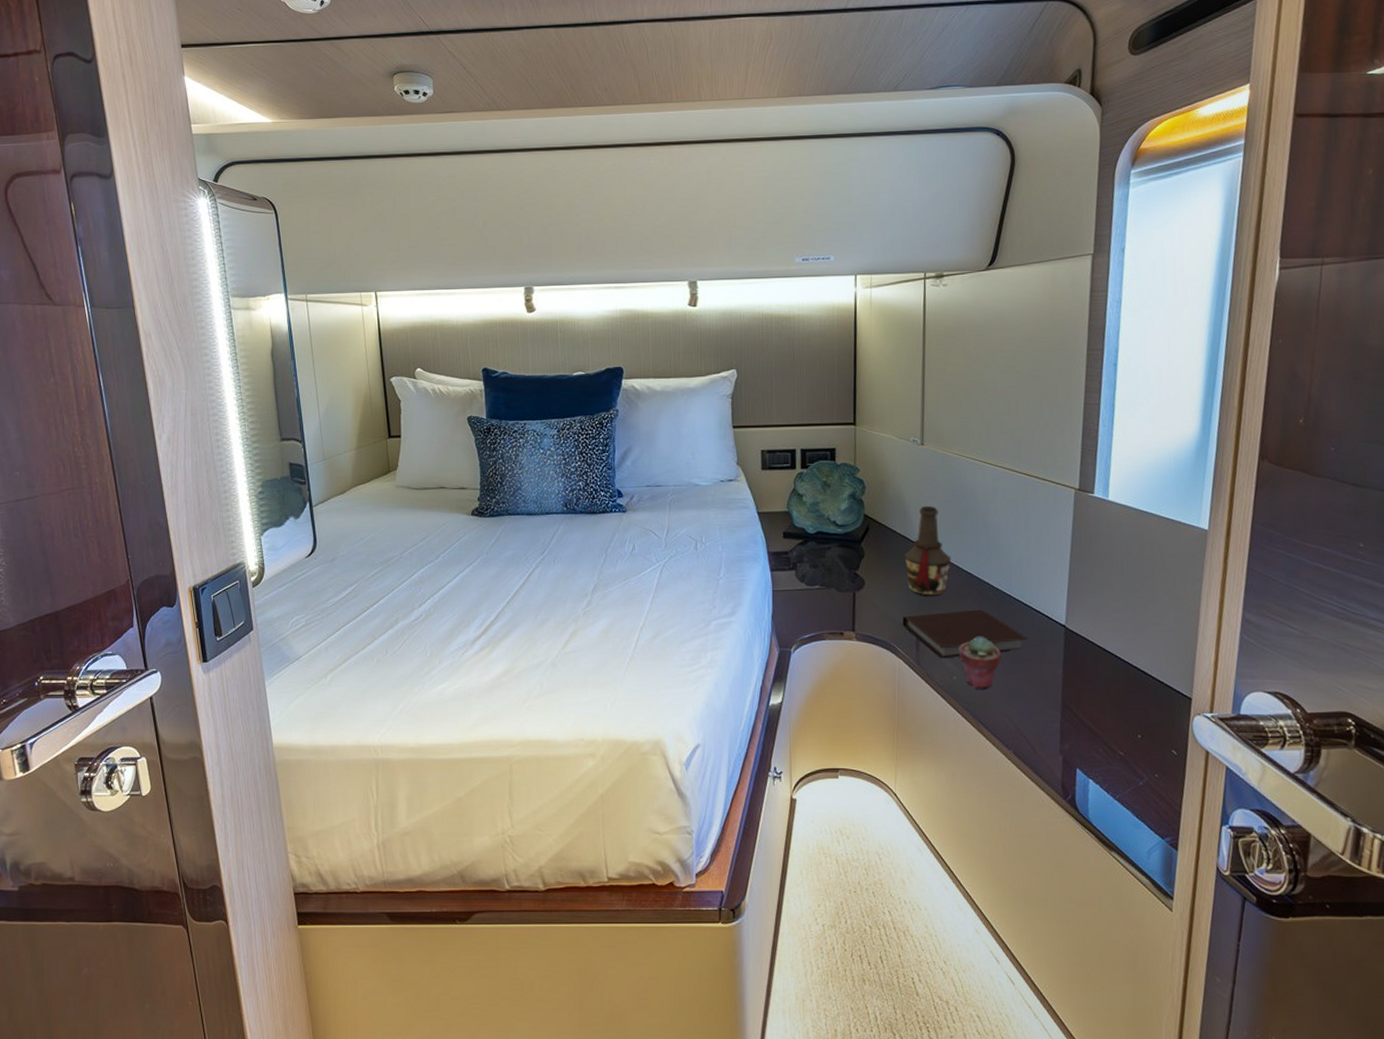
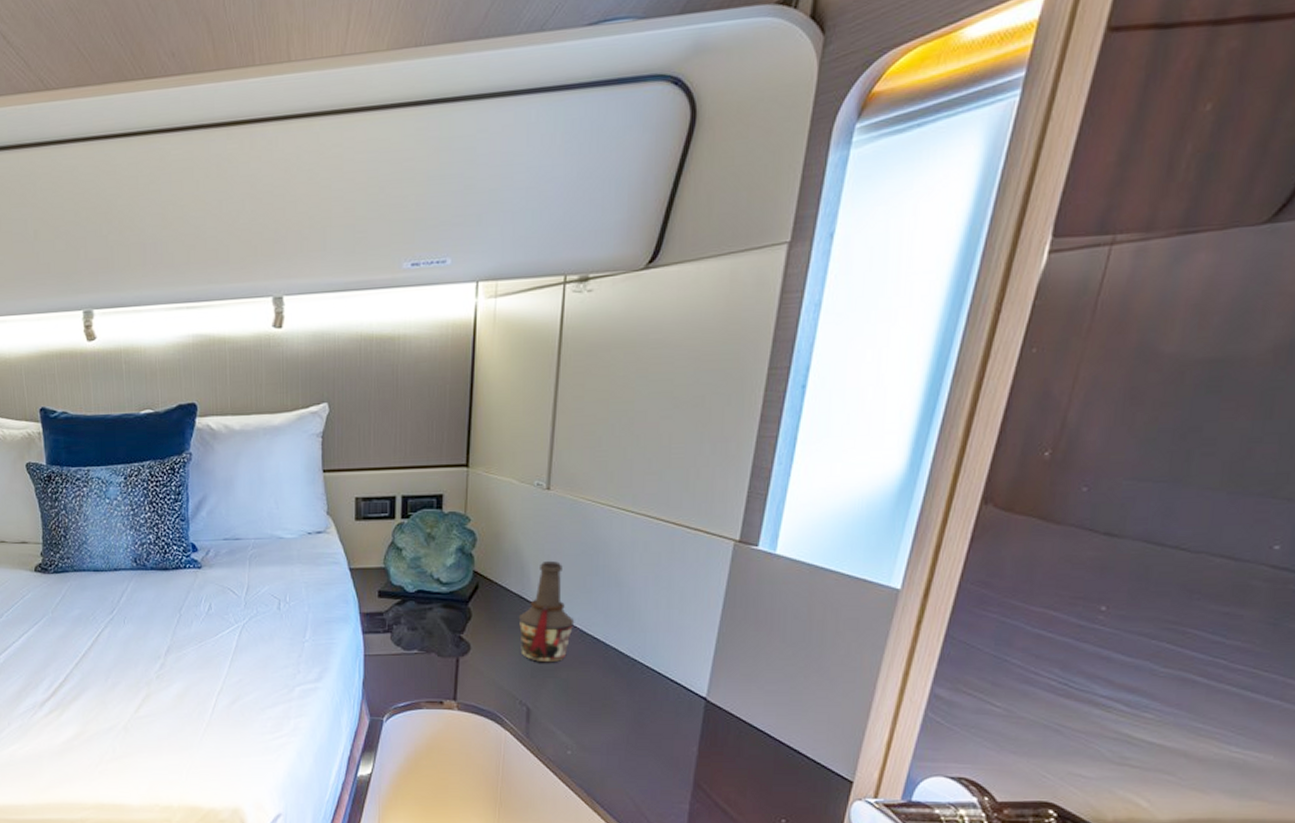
notebook: present [903,609,1028,659] -> none [513,678,660,732]
potted succulent: present [958,637,1001,689] -> none [576,709,625,765]

